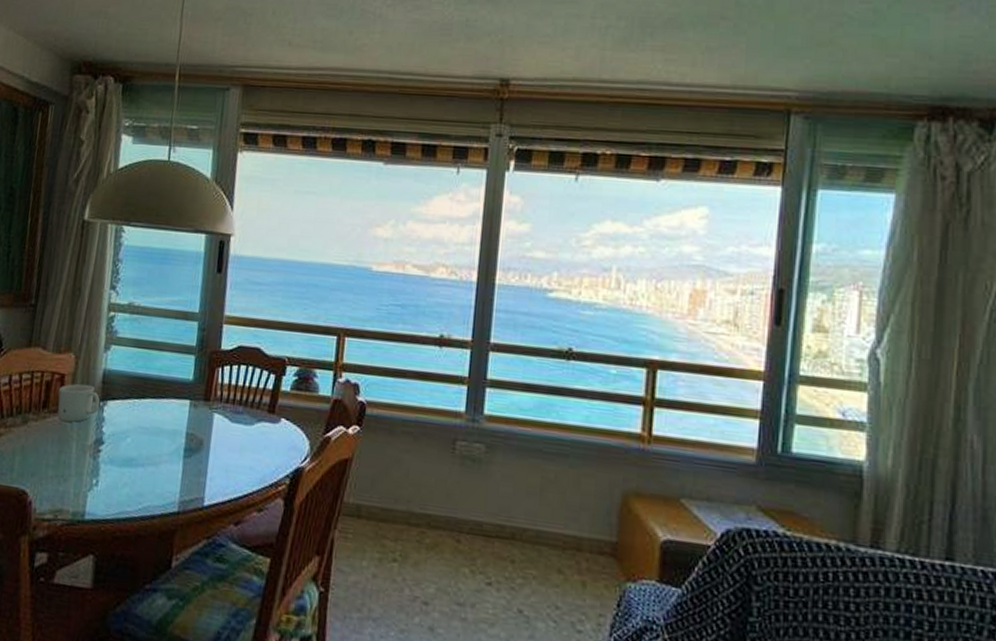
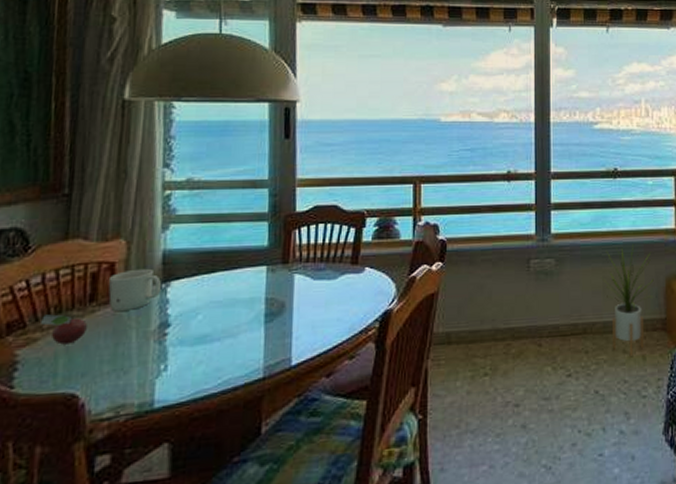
fruit: none [5,413,39,444] -> present [41,314,87,345]
house plant: none [539,443,607,579] -> present [601,244,654,356]

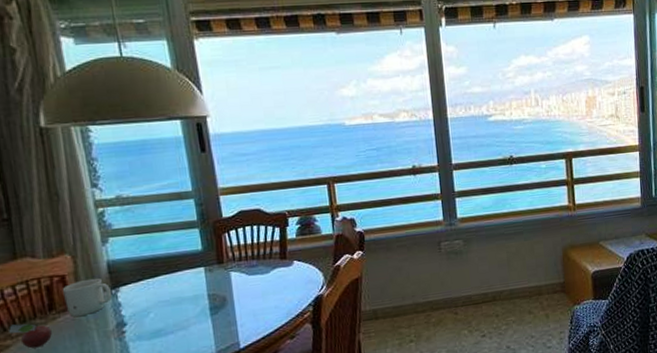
house plant: present [601,244,654,356] -> none [505,221,552,316]

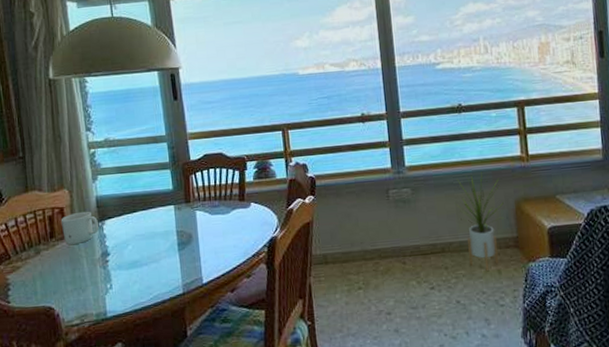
fruit: present [9,323,52,349] -> none [20,248,52,271]
house plant: none [505,221,552,316] -> present [454,172,504,271]

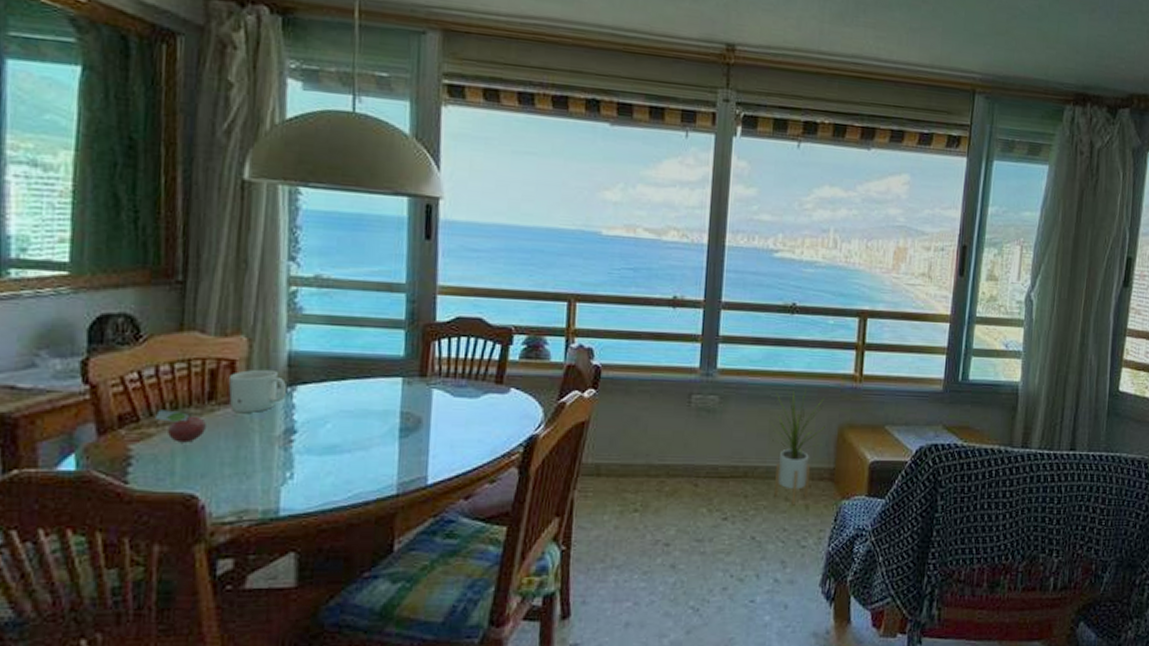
fruit: none [20,248,52,271] -> present [155,410,206,443]

